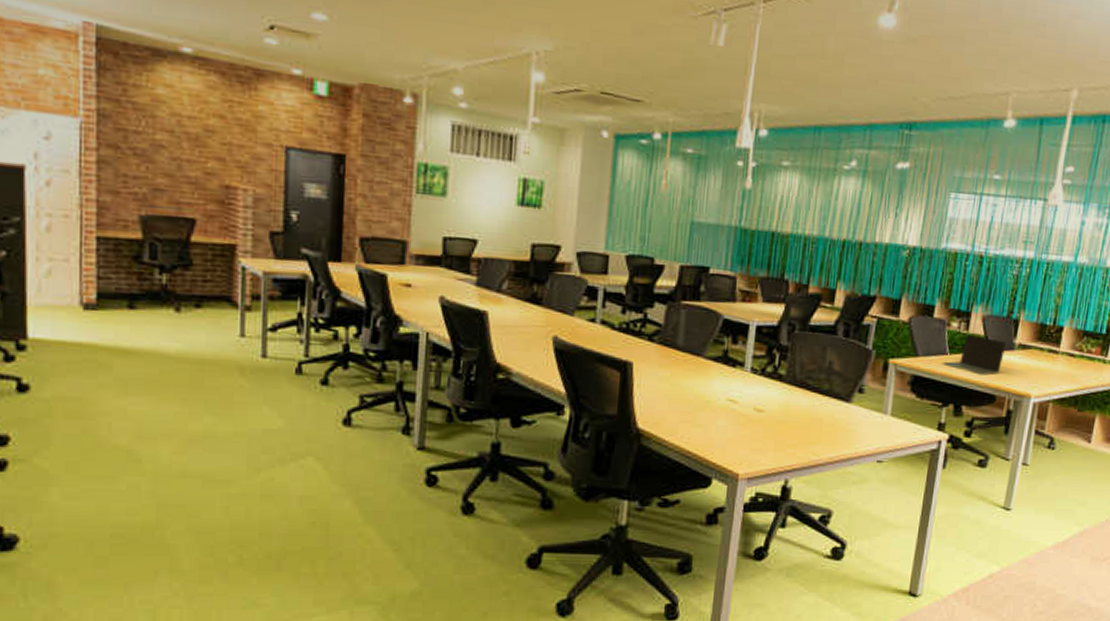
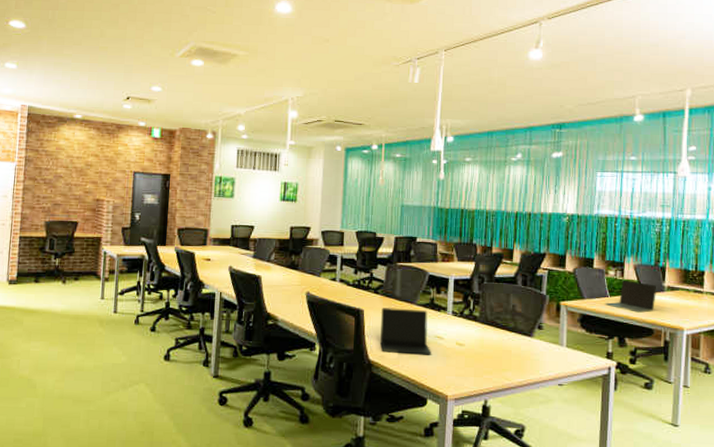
laptop: none [654,359,721,423] -> present [380,307,431,355]

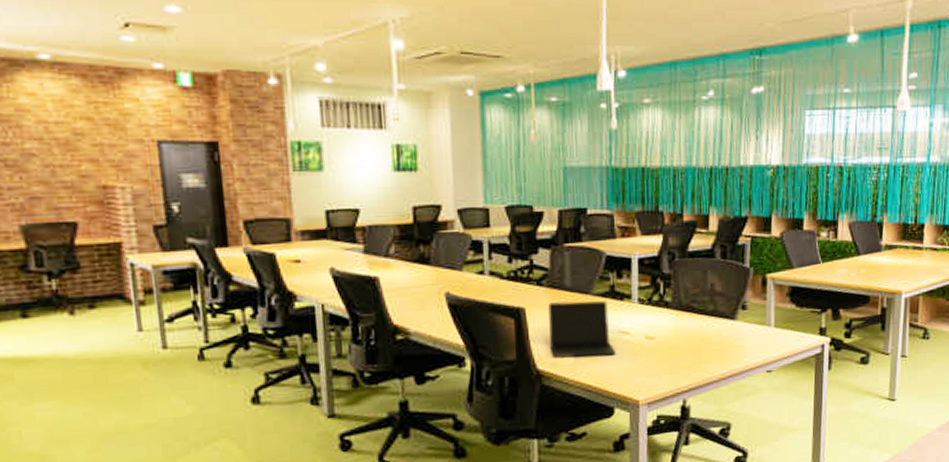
laptop: present [605,279,657,313] -> none [817,241,874,279]

